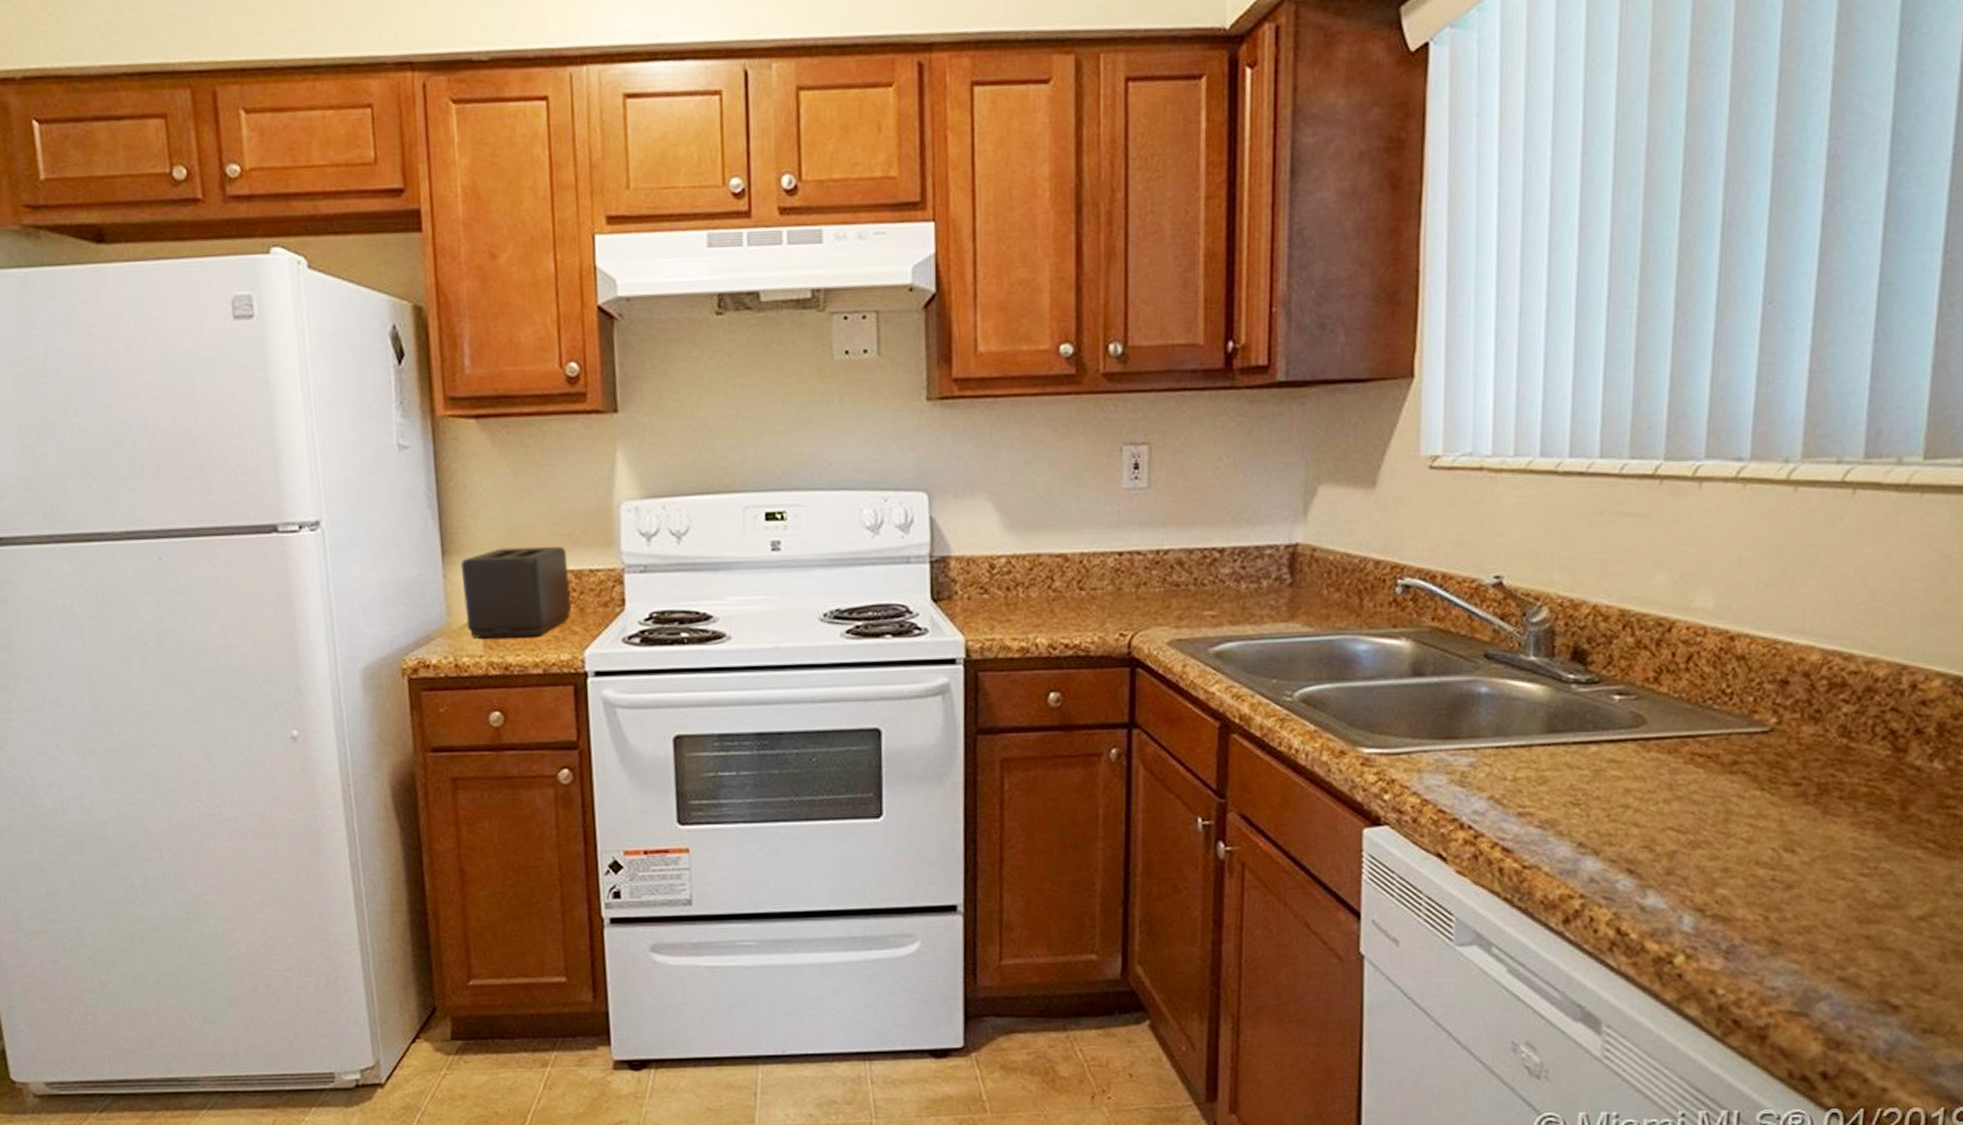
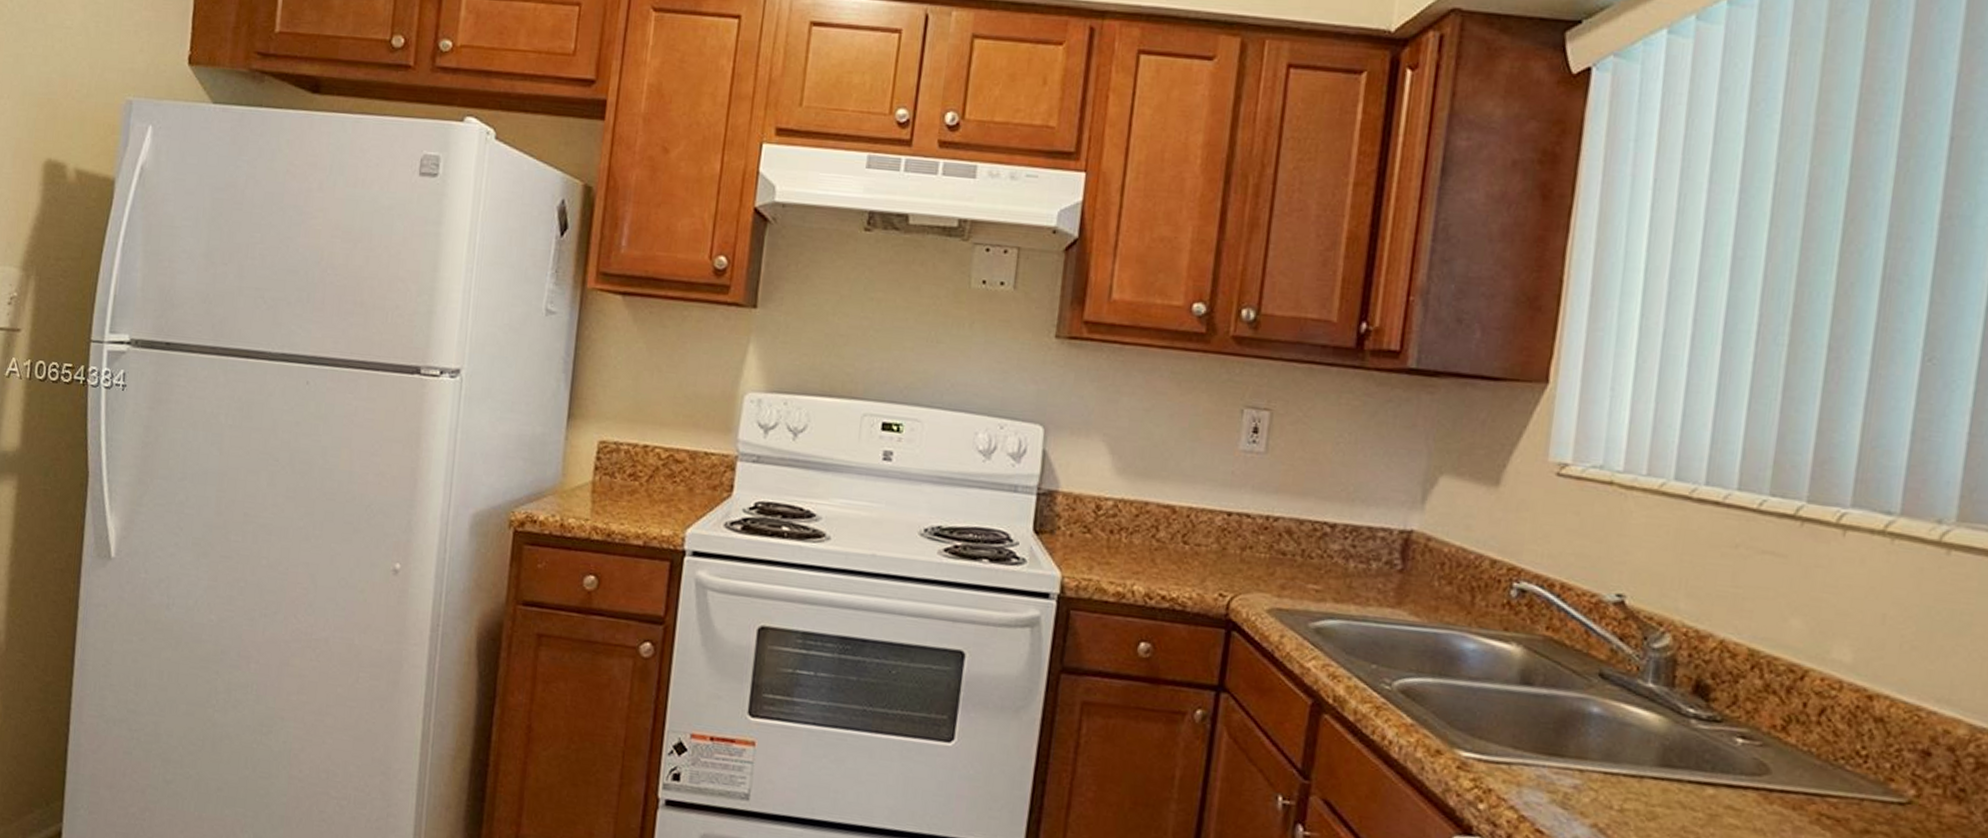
toaster: present [460,546,571,638] -> none [579,419,686,508]

